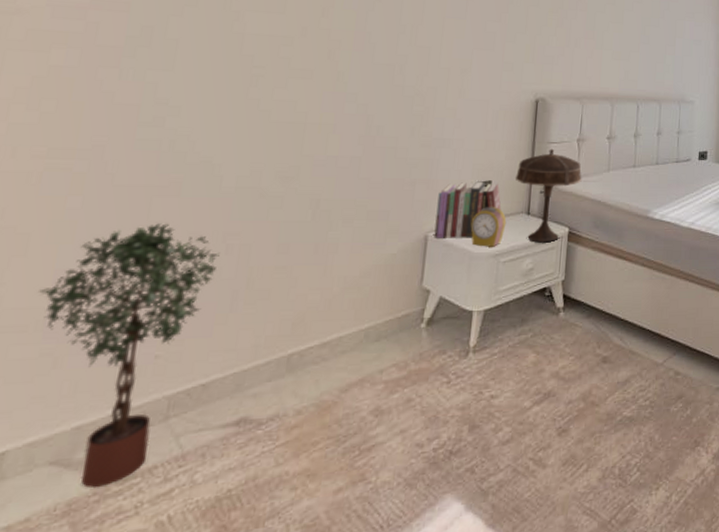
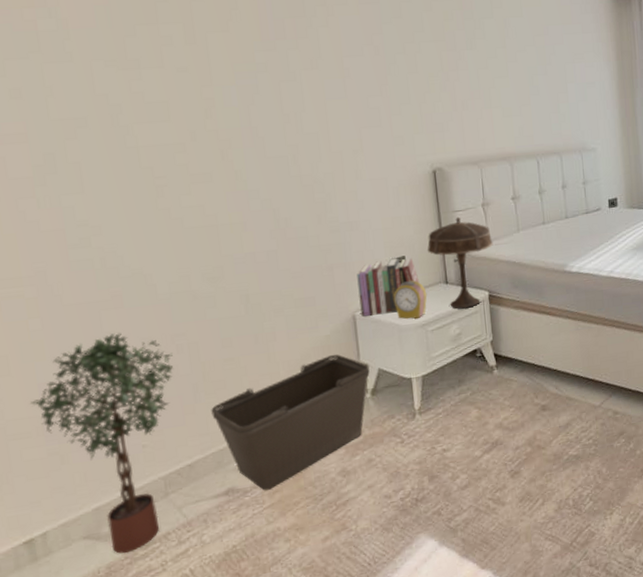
bicycle basket: none [245,275,431,424] -> present [211,354,370,491]

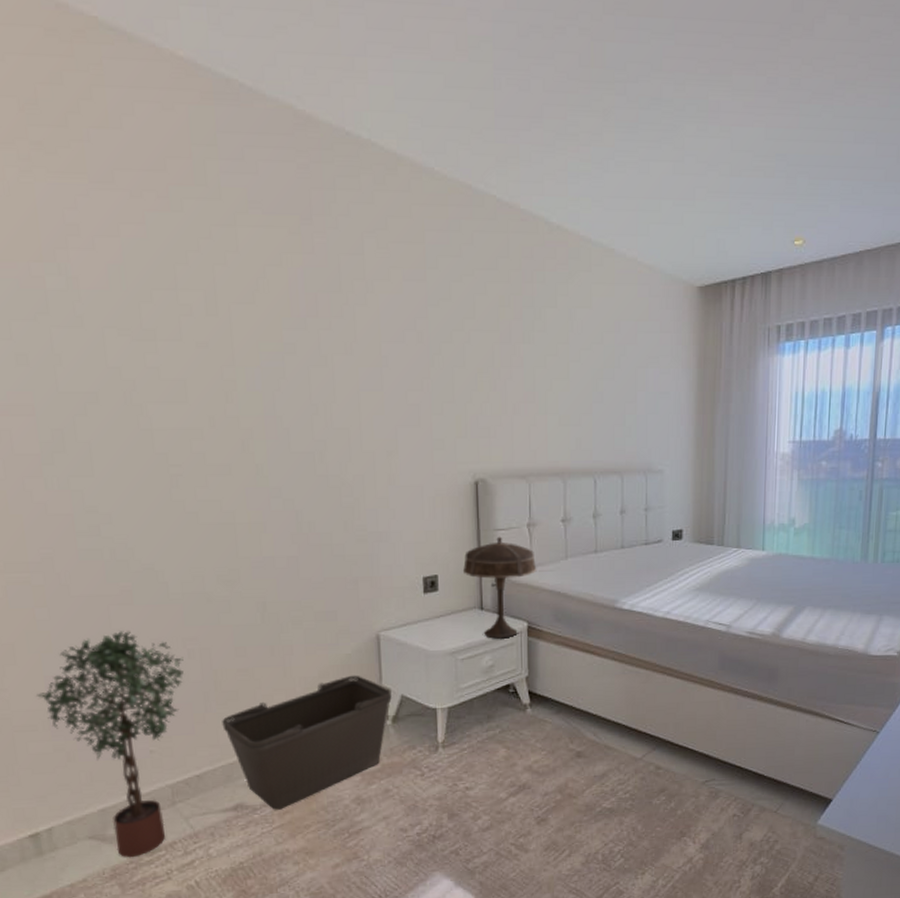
books: present [357,257,420,317] -> none [383,576,452,637]
alarm clock: present [393,280,427,319] -> none [422,603,460,645]

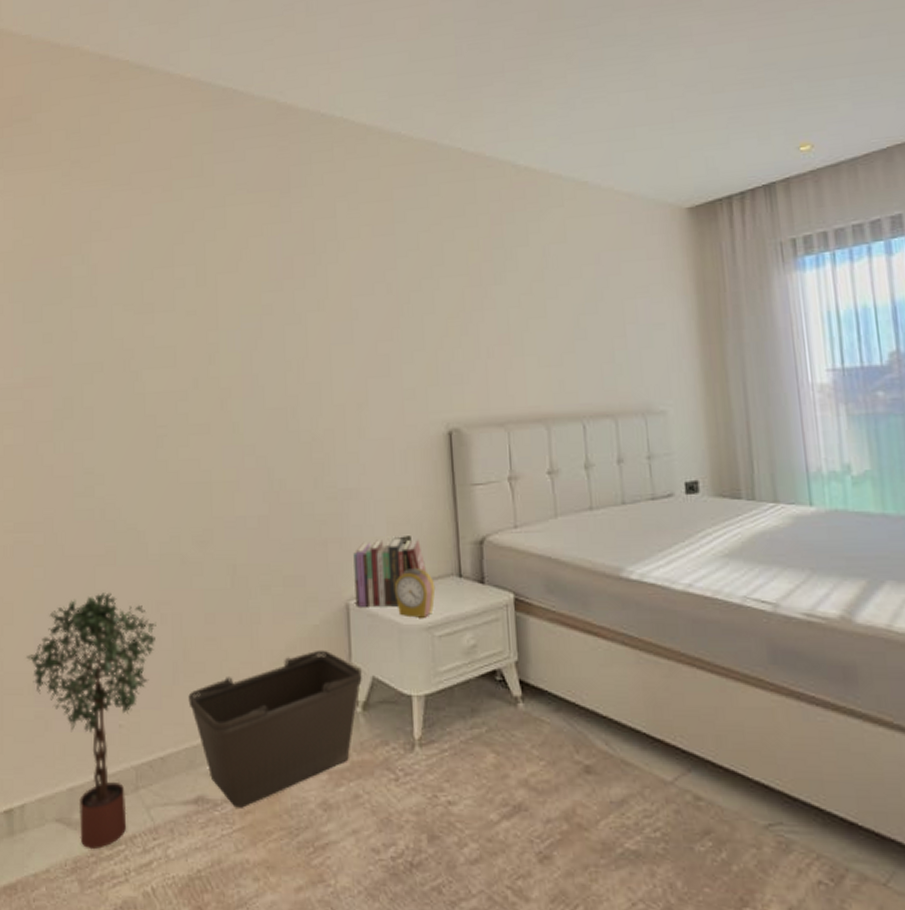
books: none [383,576,452,637] -> present [353,537,427,607]
alarm clock: none [422,603,460,645] -> present [394,568,436,618]
table lamp: present [462,536,537,639] -> none [437,491,522,613]

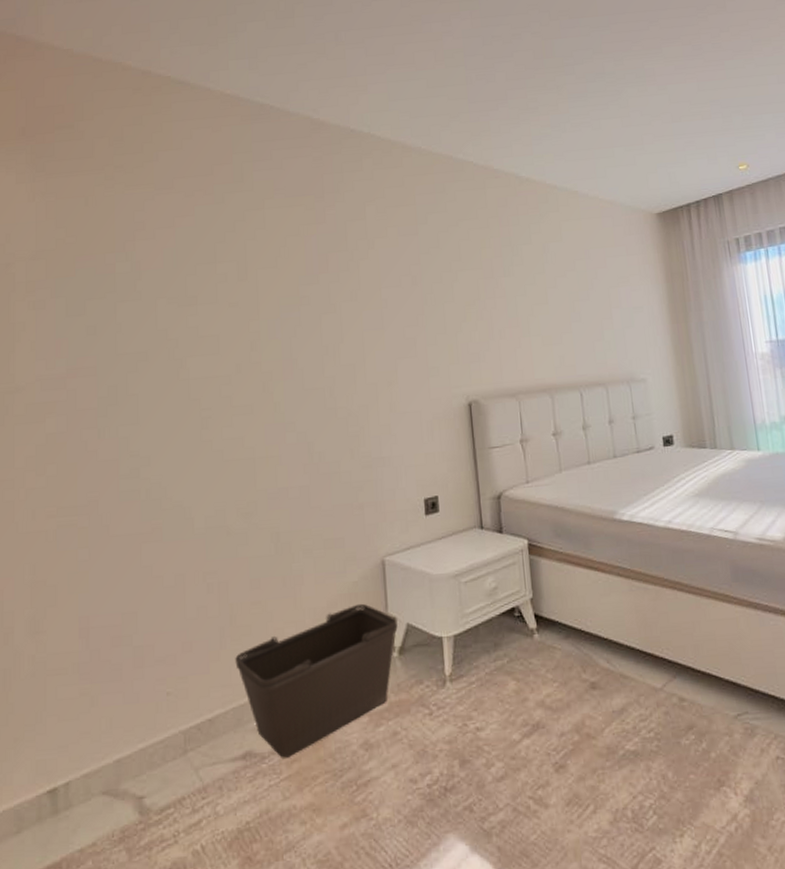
potted tree: present [26,592,156,850] -> none [71,567,203,817]
books: present [353,537,427,607] -> none [387,497,453,562]
alarm clock: present [394,568,436,618] -> none [424,524,461,568]

